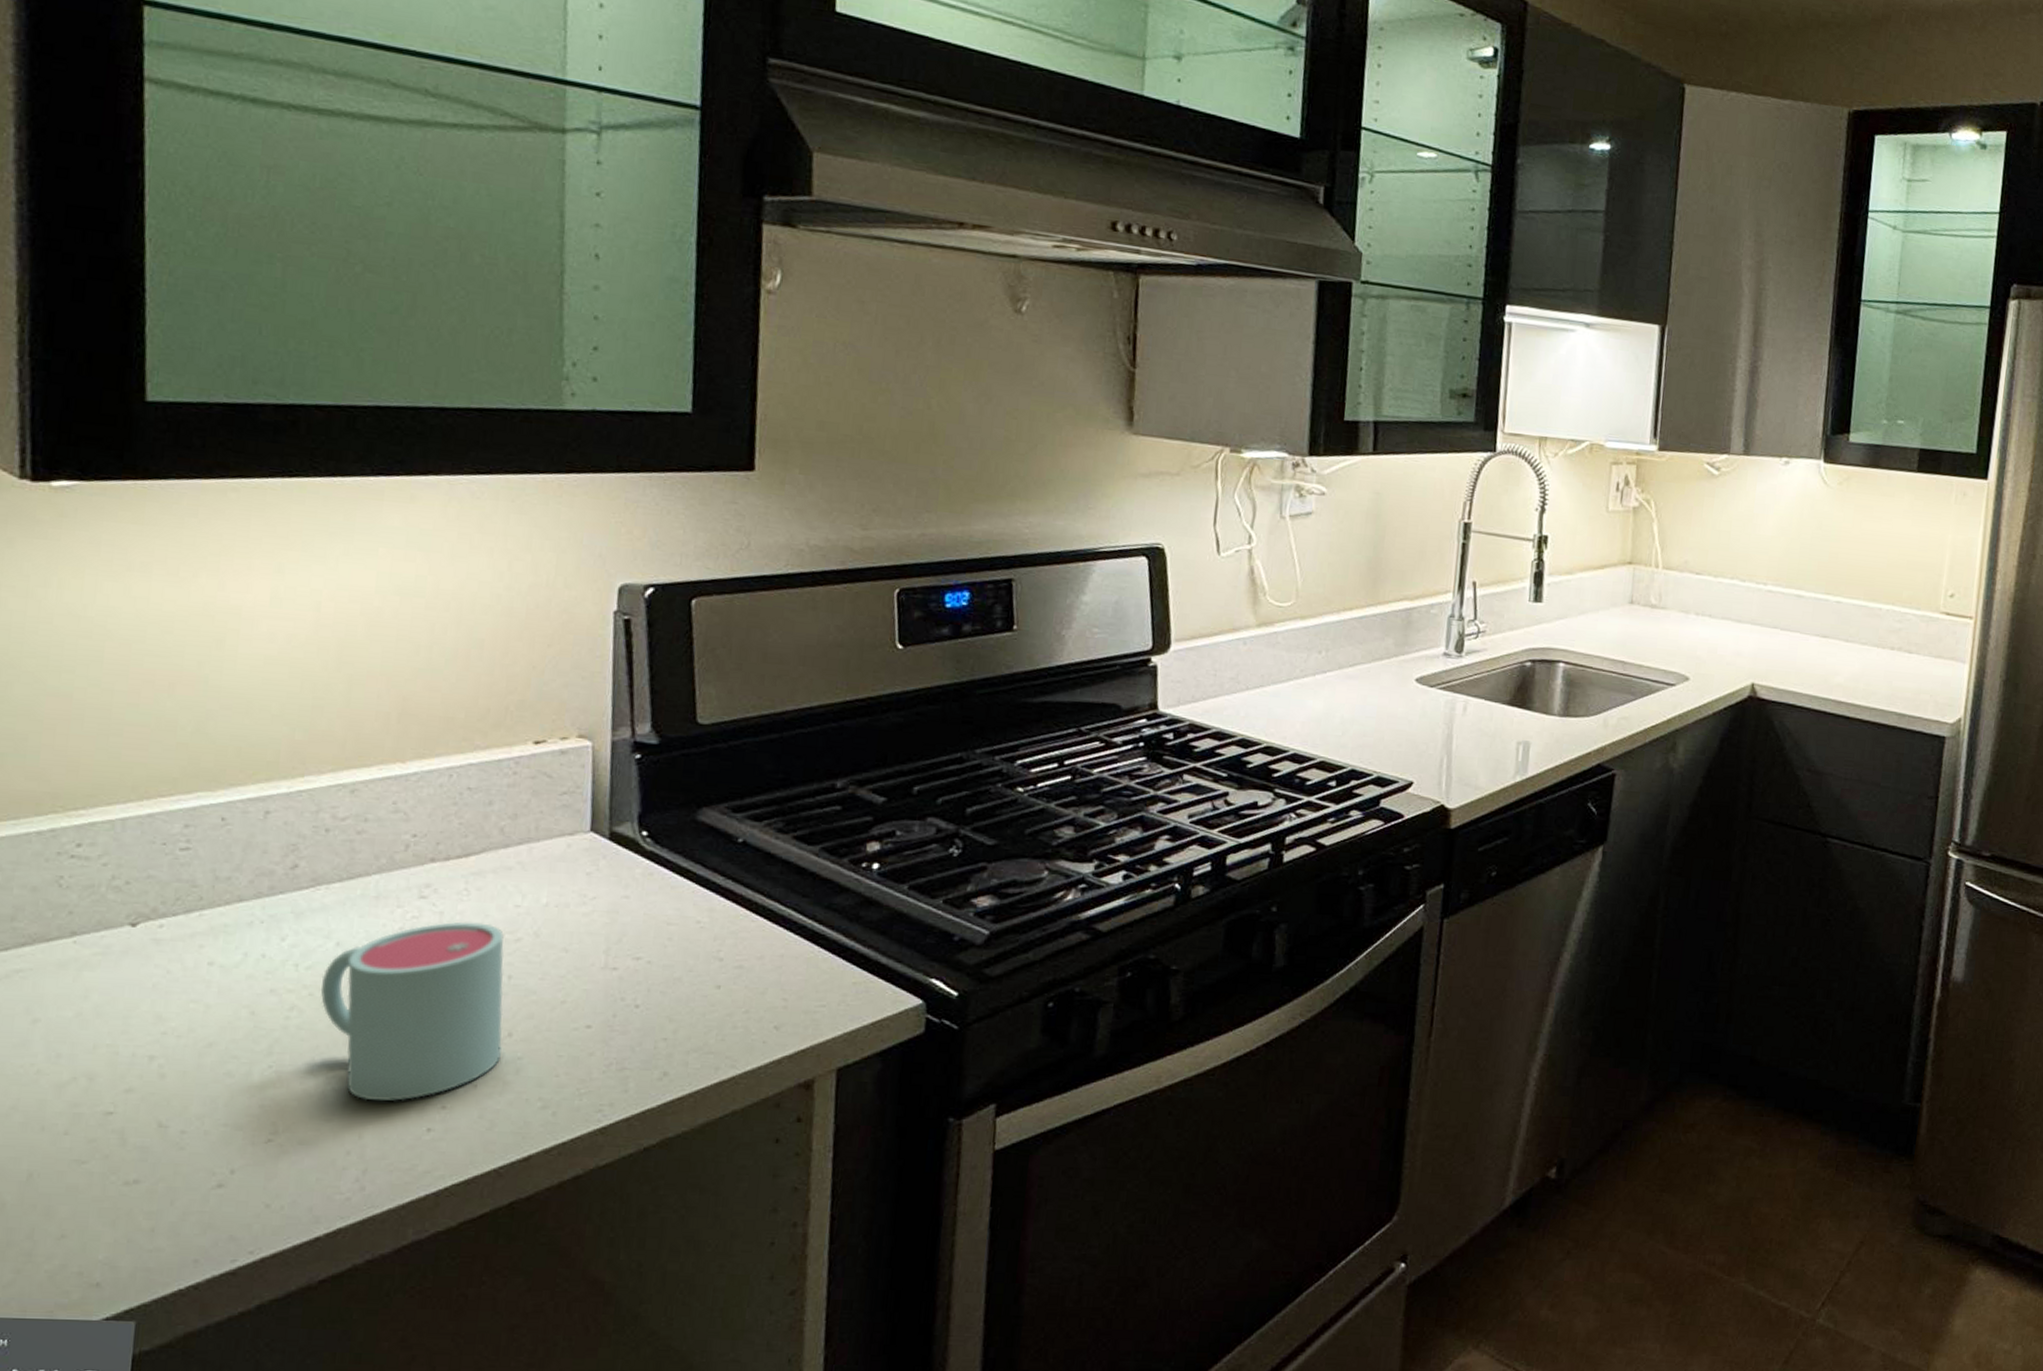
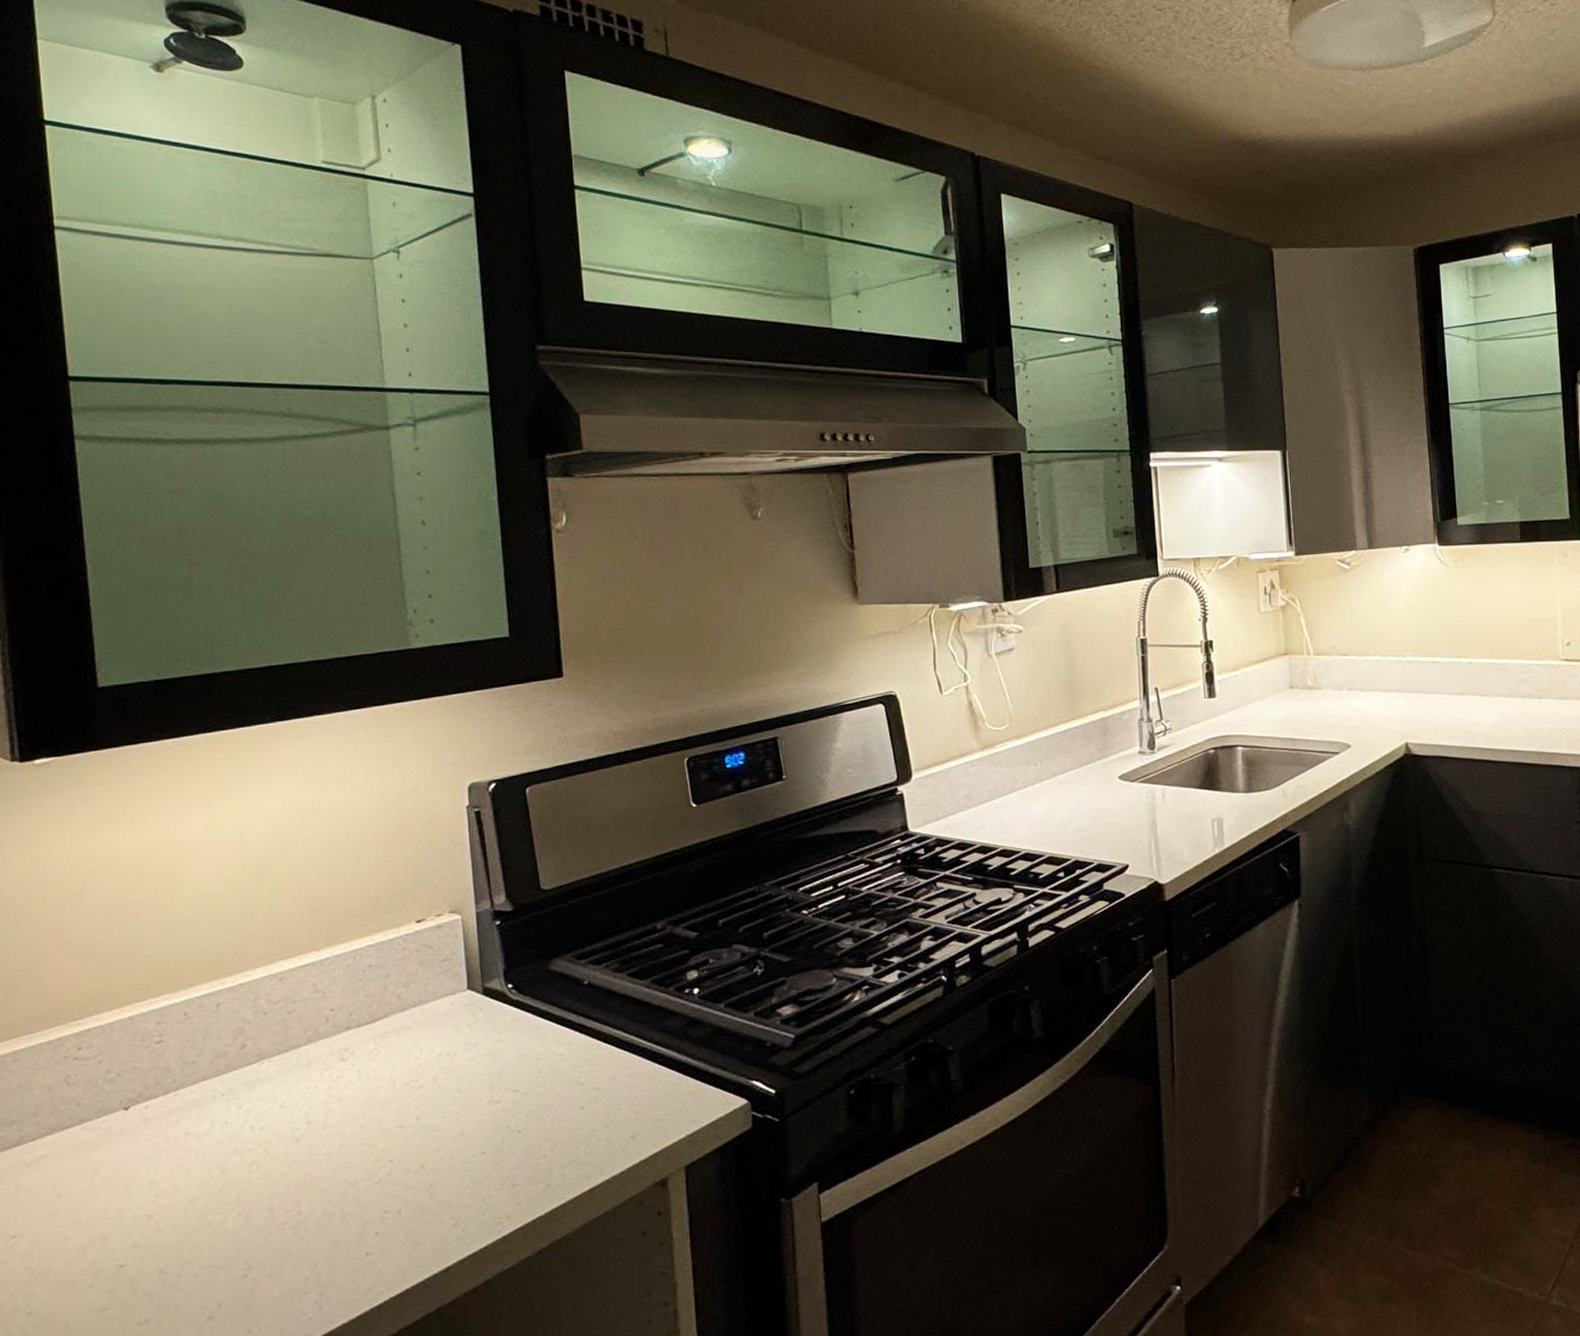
mug: present [320,922,504,1102] -> none [272,1075,417,1235]

